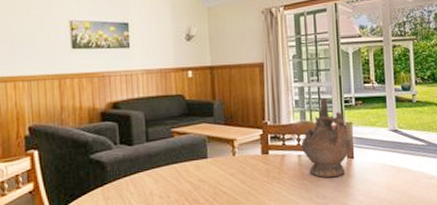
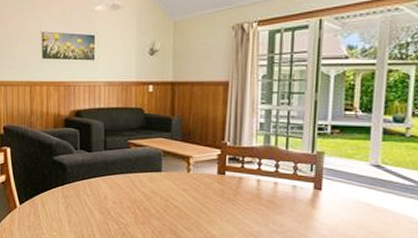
ceremonial vessel: present [301,98,351,178] -> none [261,123,320,207]

